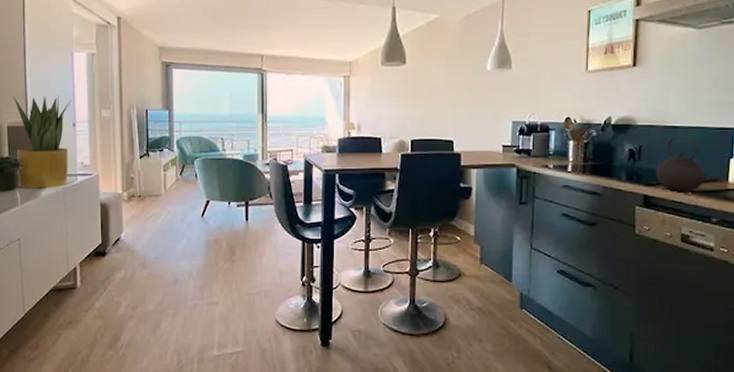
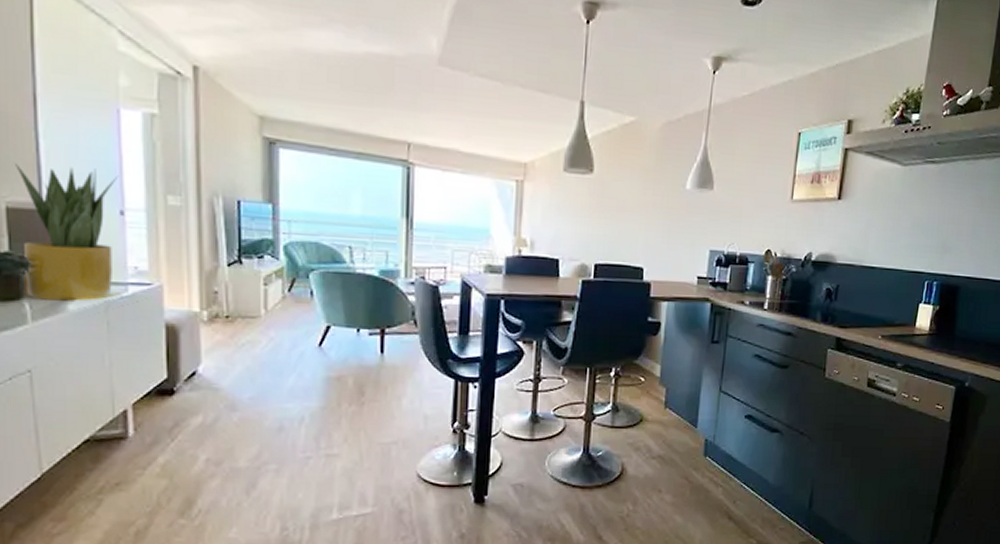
kettle: present [656,136,706,193] -> none [850,277,896,336]

